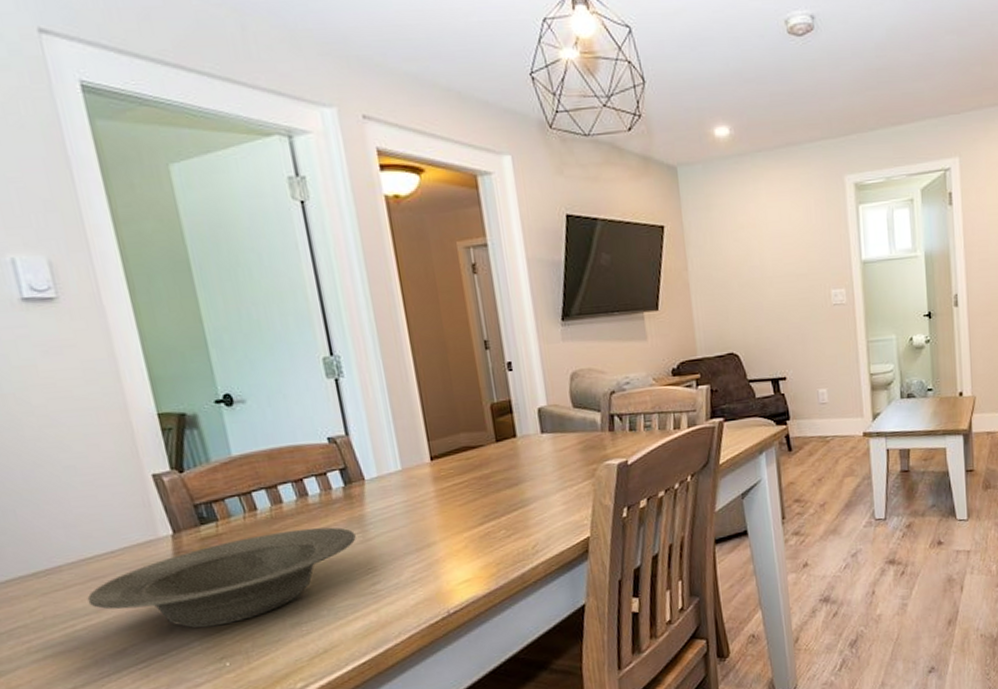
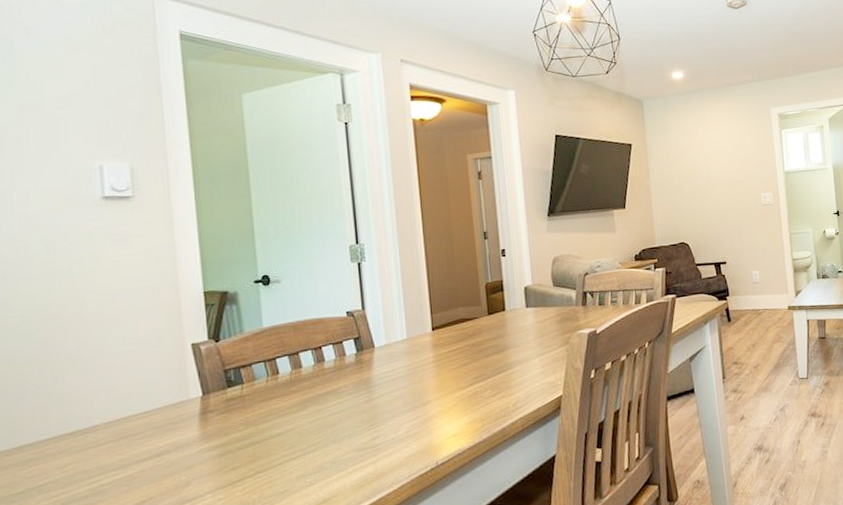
bowl: present [87,527,356,628] -> none [116,388,362,481]

